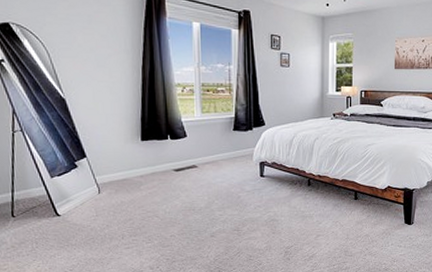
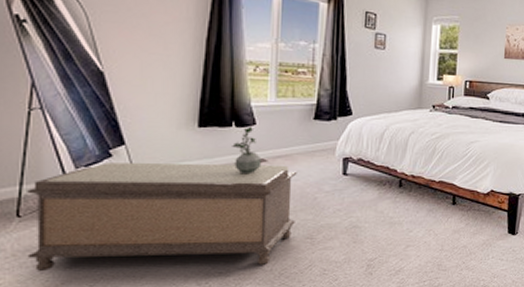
bench: none [18,171,224,259] -> present [27,163,297,271]
potted plant: none [169,138,194,179] -> present [232,126,262,175]

